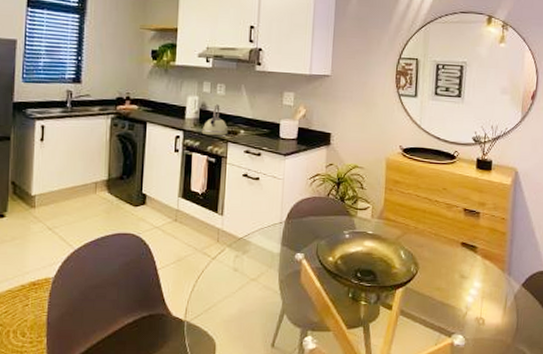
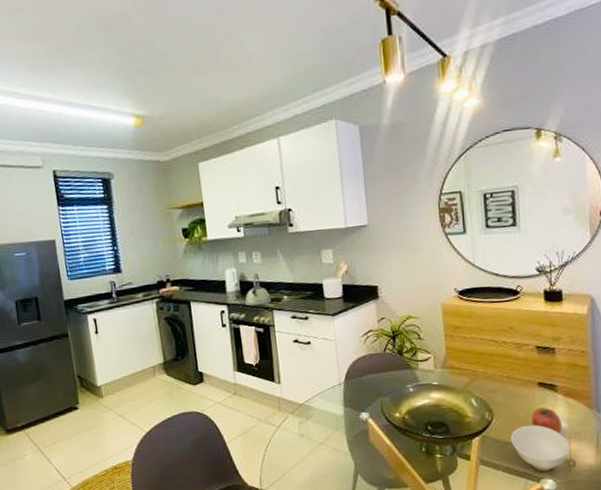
bowl: none [430,281,481,327] -> present [511,425,570,471]
fruit: none [450,266,477,293] -> present [530,407,562,434]

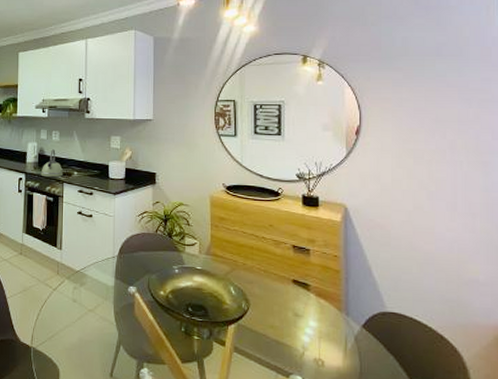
bowl: present [511,425,570,471] -> none [264,319,319,367]
fruit: present [530,407,562,434] -> none [284,304,313,333]

